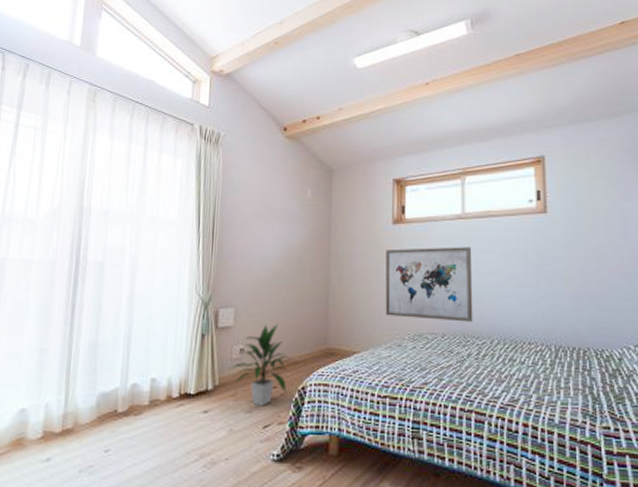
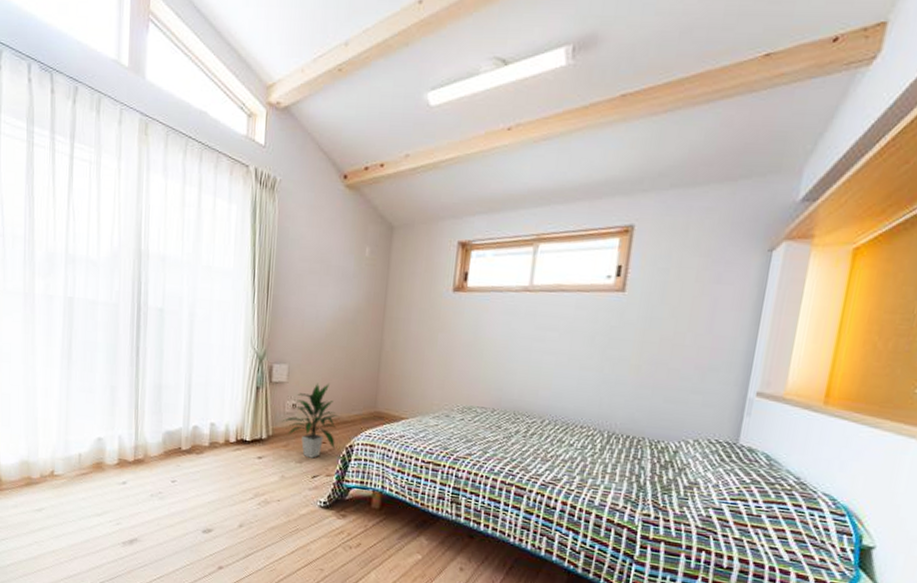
wall art: present [385,247,473,322] -> none [436,318,534,400]

